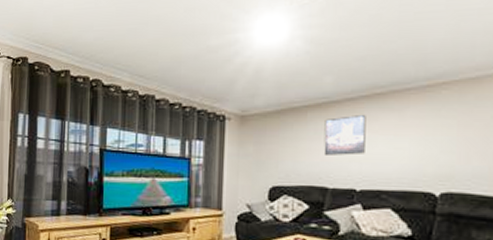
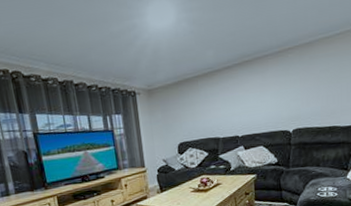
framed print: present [323,114,366,156] -> none [211,78,242,113]

